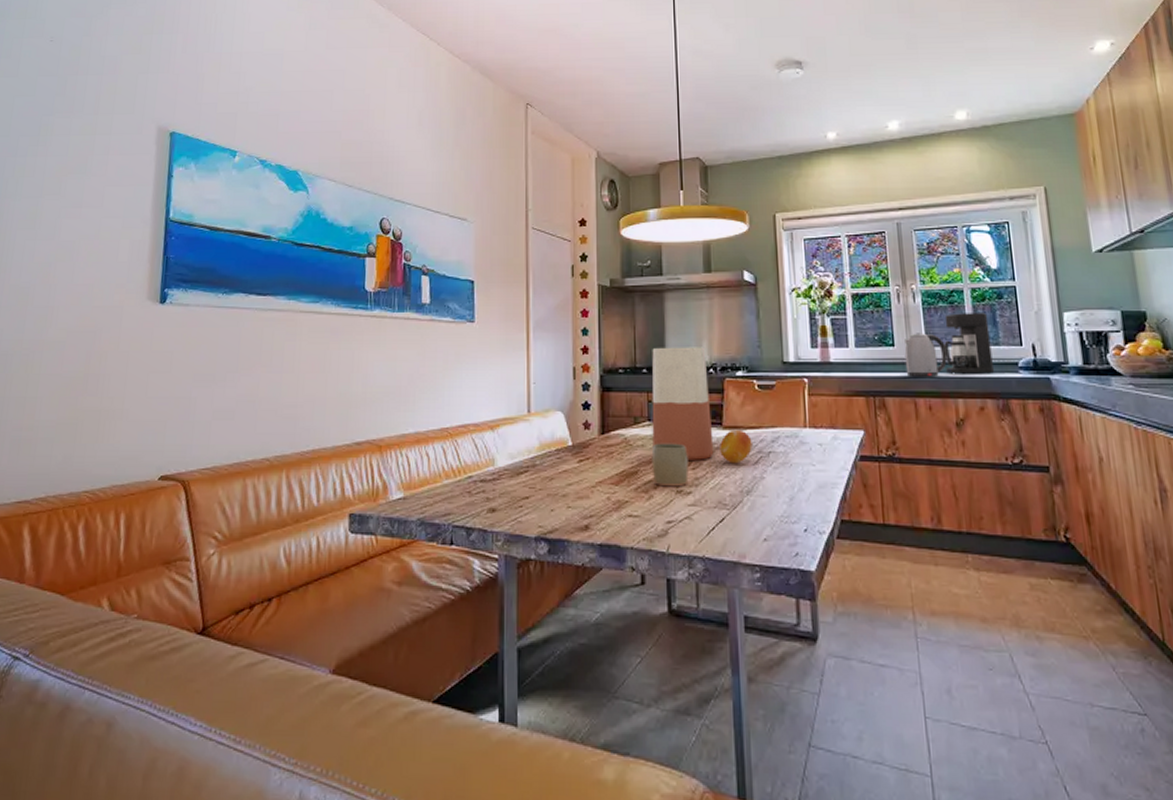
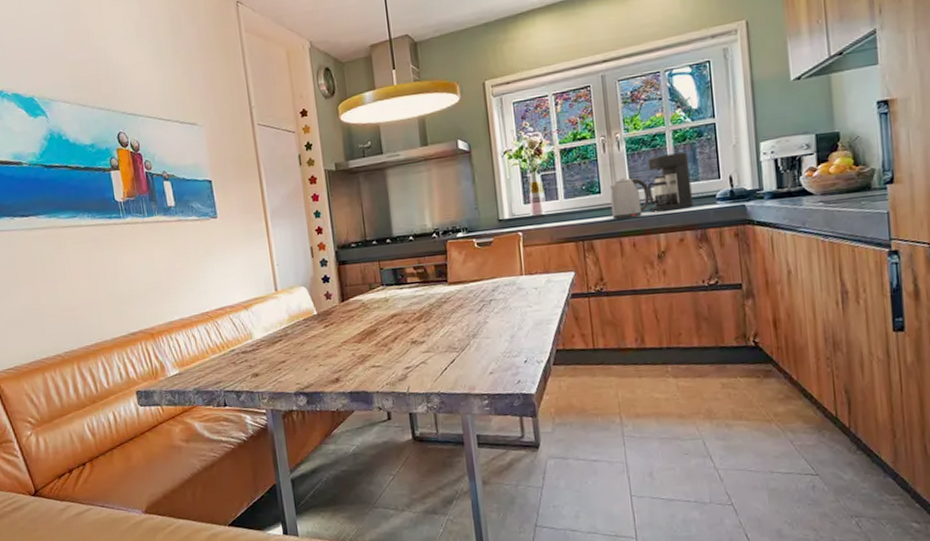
vase: present [651,347,714,462] -> none [379,215,442,316]
mug: present [651,443,689,487] -> none [387,302,422,340]
fruit: present [720,429,752,464] -> none [446,283,476,314]

